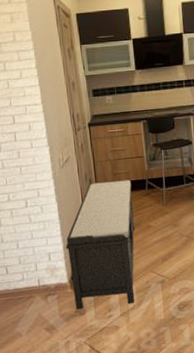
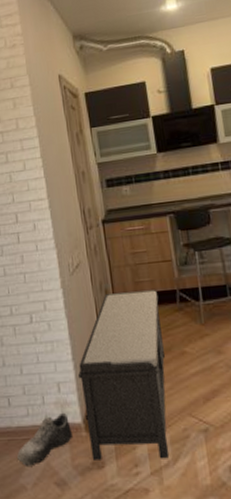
shoe: none [14,275,60,318] -> present [17,412,72,466]

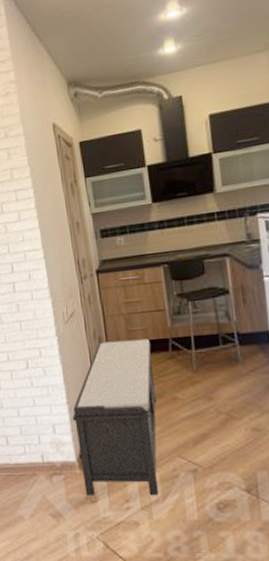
shoe: present [17,412,72,466] -> none [15,451,67,499]

